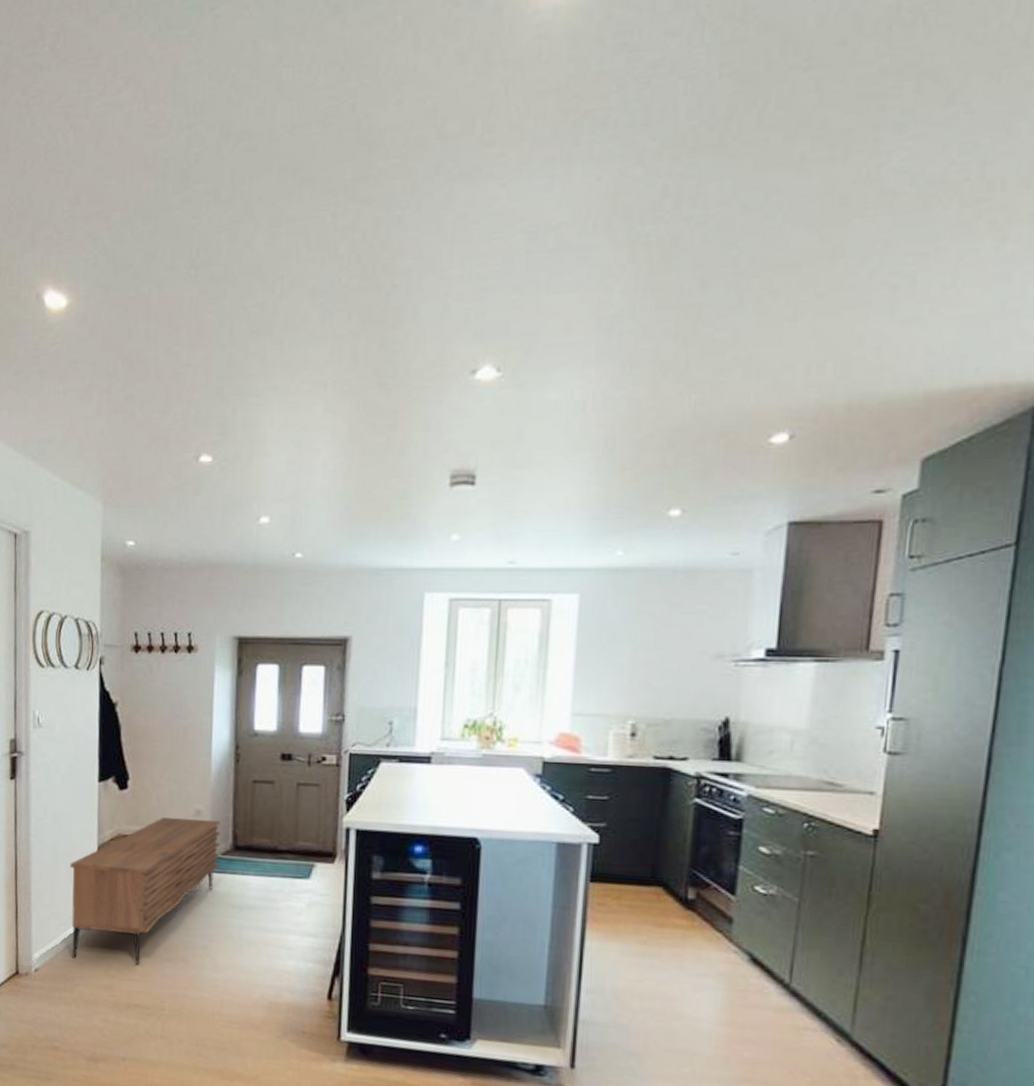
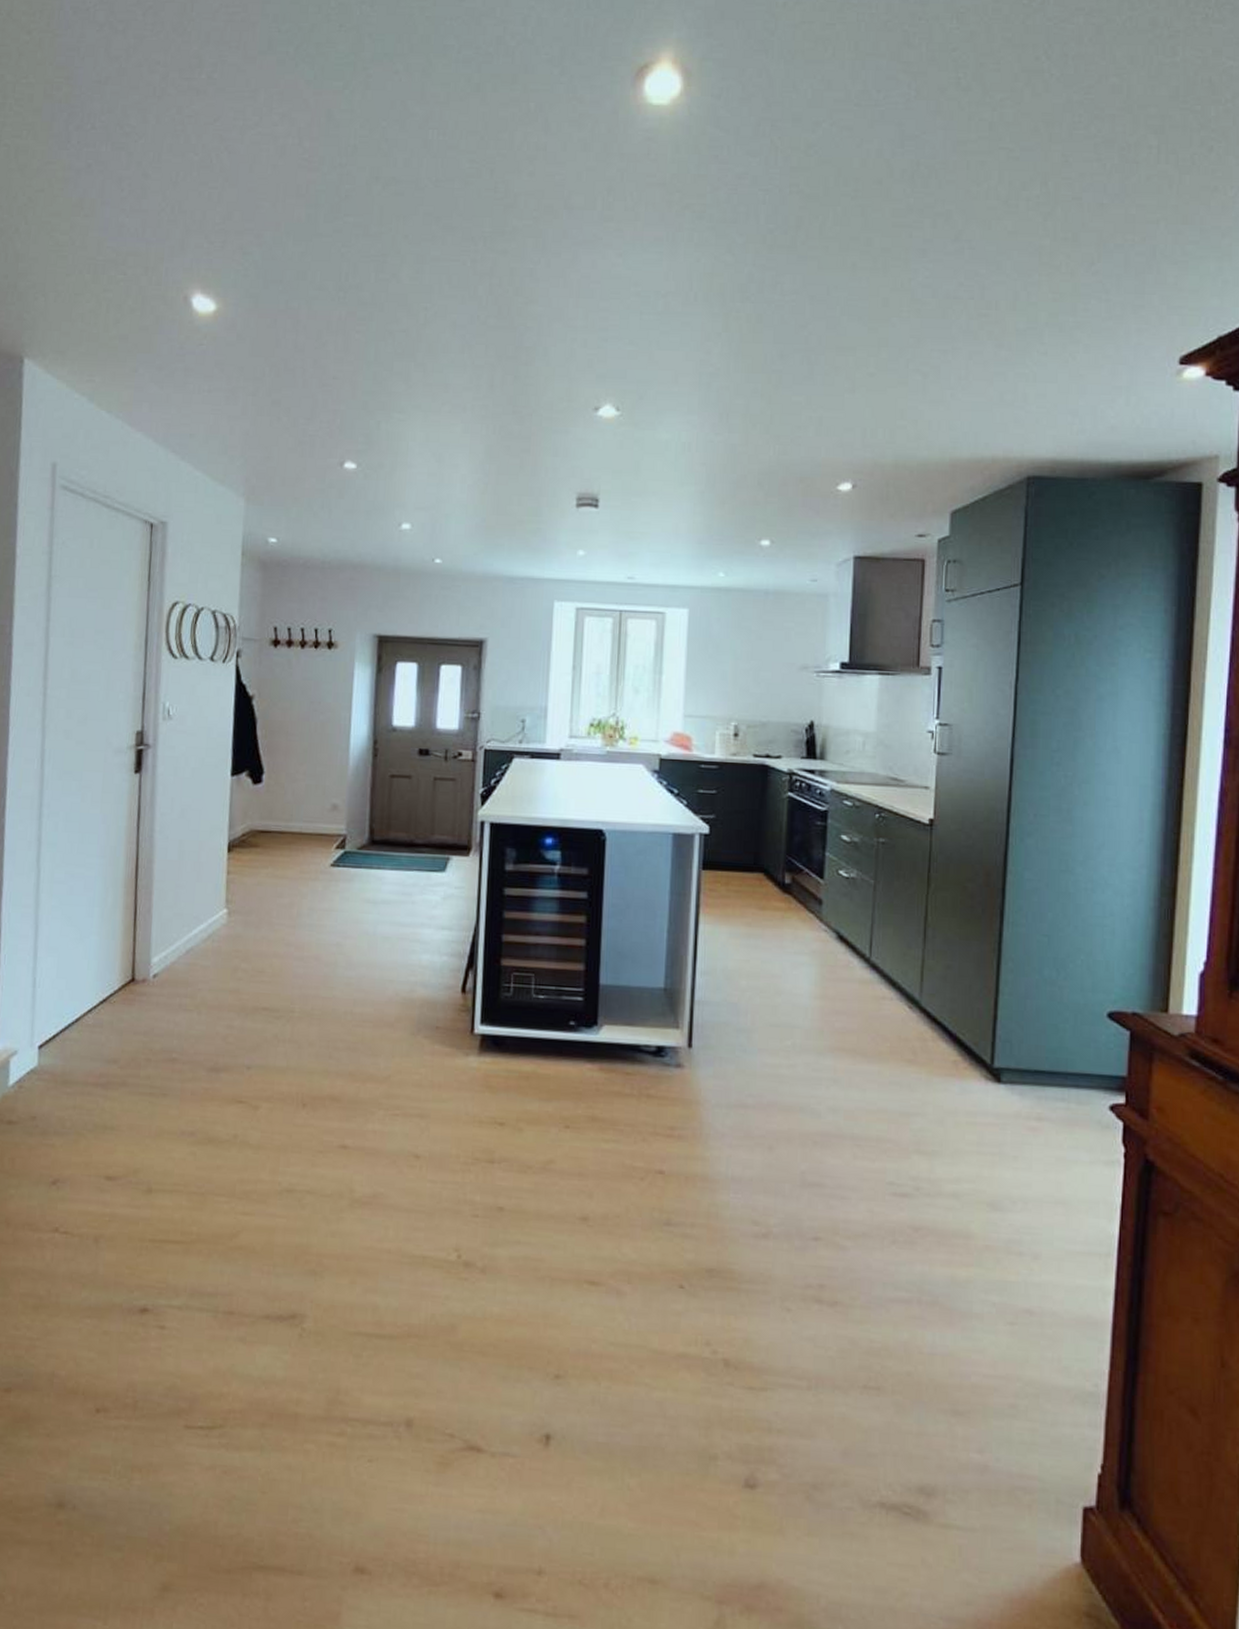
sideboard: present [70,817,221,964] -> none [195,812,357,965]

